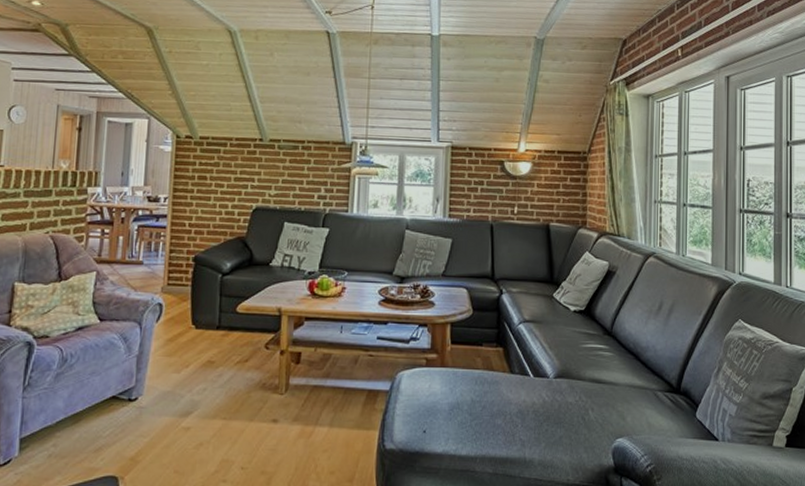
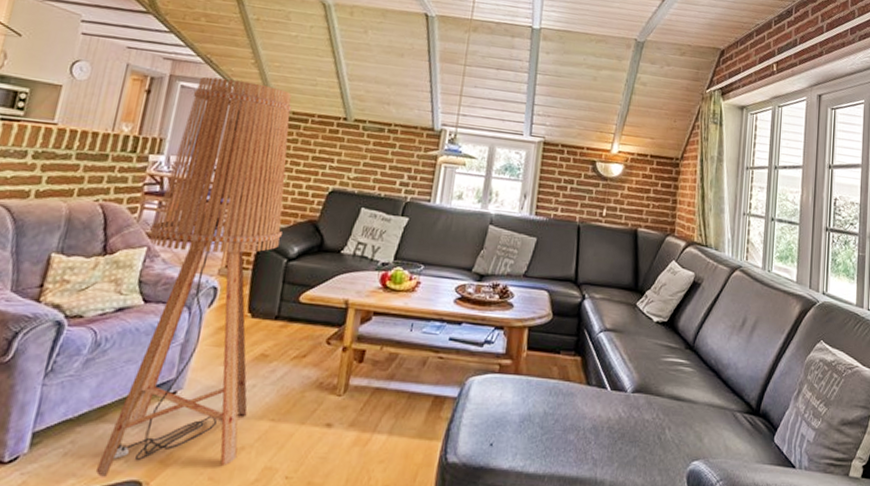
floor lamp: none [77,110,214,474] -> present [95,76,292,477]

